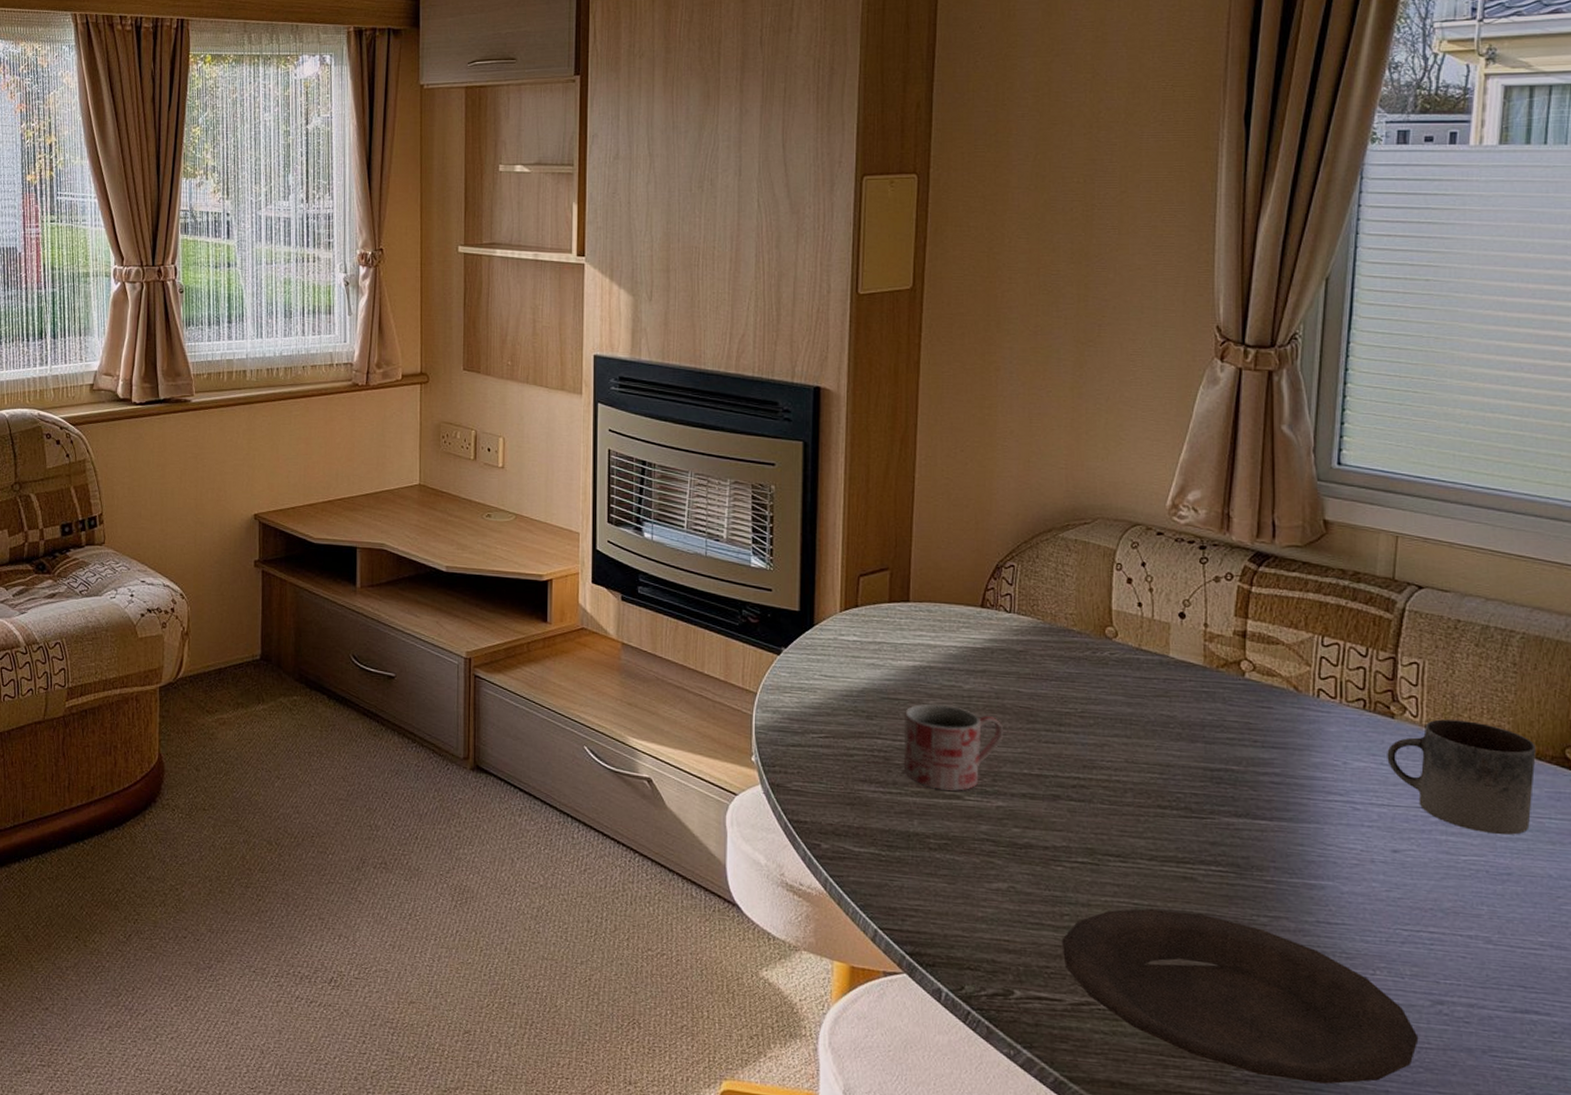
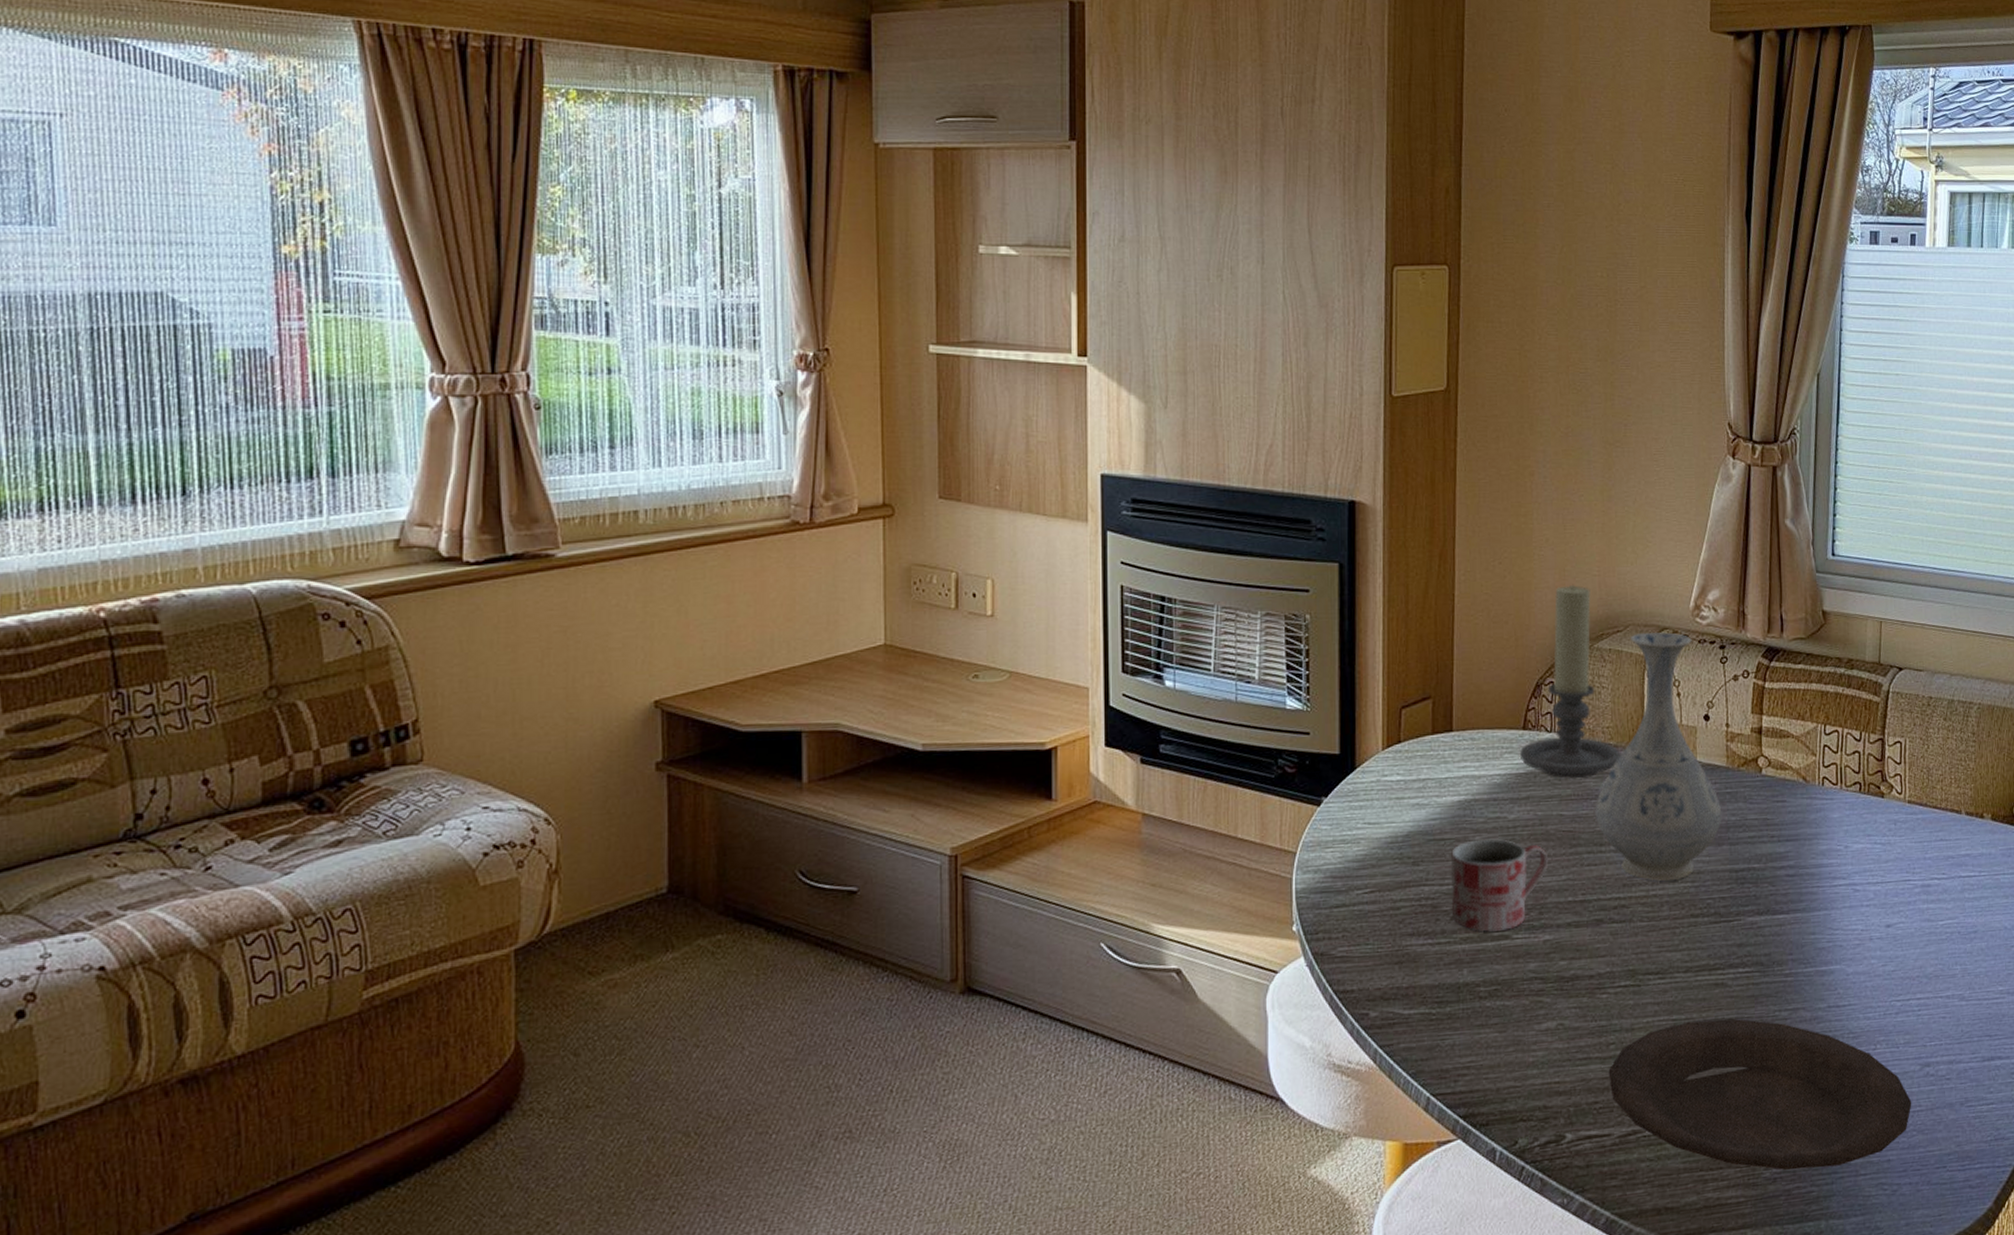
candle holder: none [978,475,1084,660] -> present [1520,584,1620,778]
vase: none [1055,526,1197,770] -> present [1595,632,1722,881]
mug: present [1387,719,1536,835] -> none [1879,792,1992,897]

